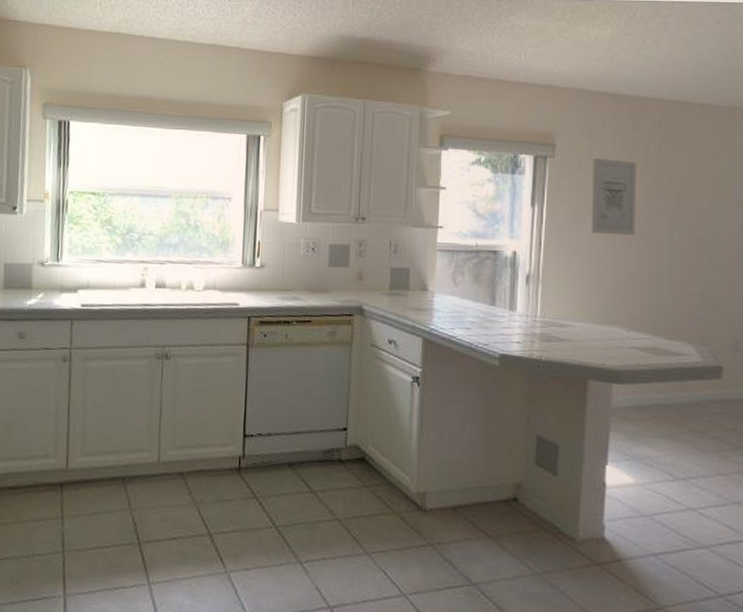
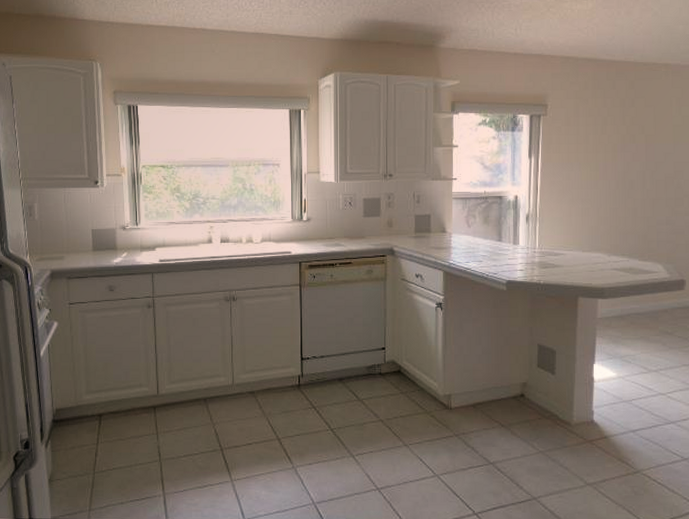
wall art: present [591,159,637,236] -> none [578,115,615,178]

